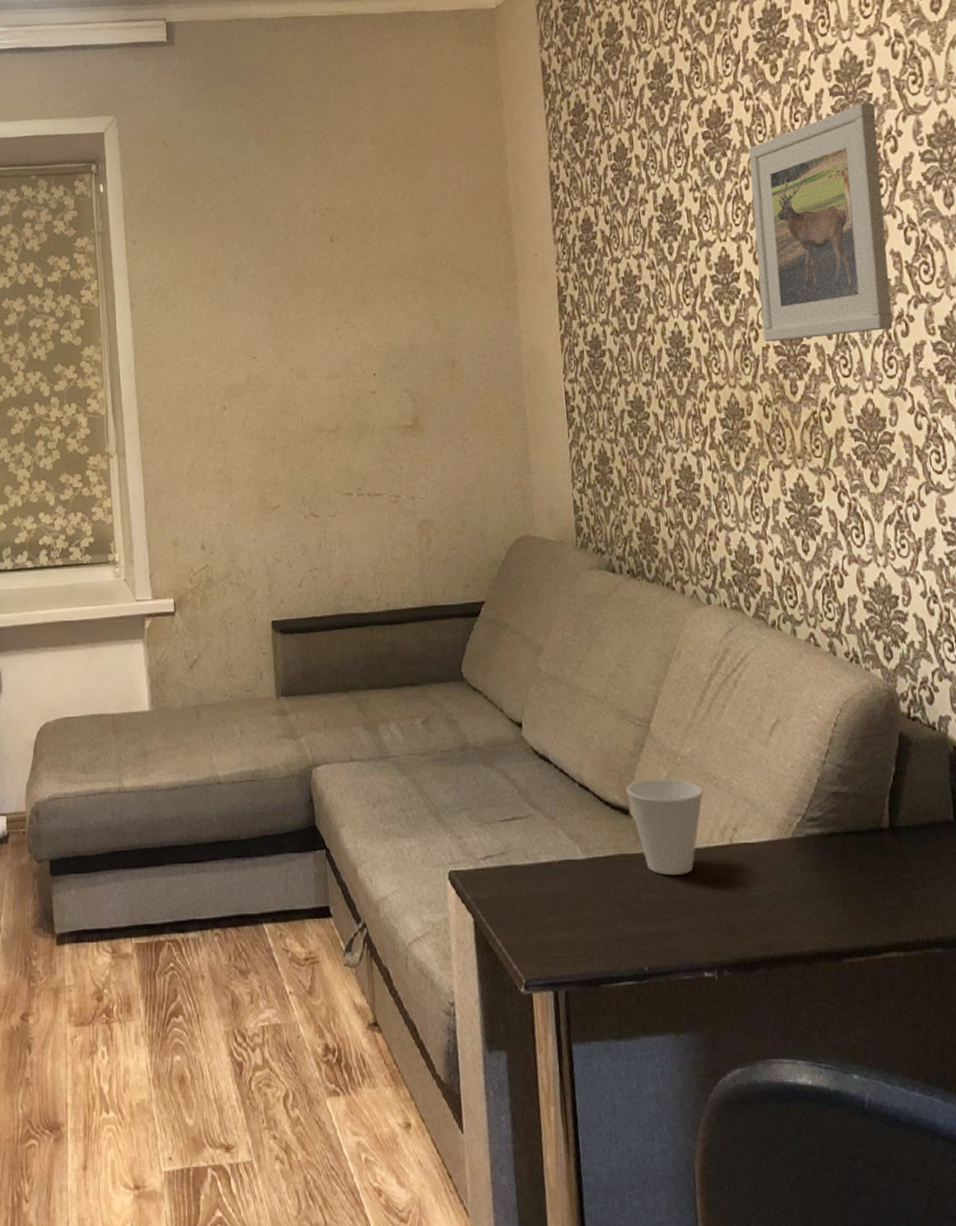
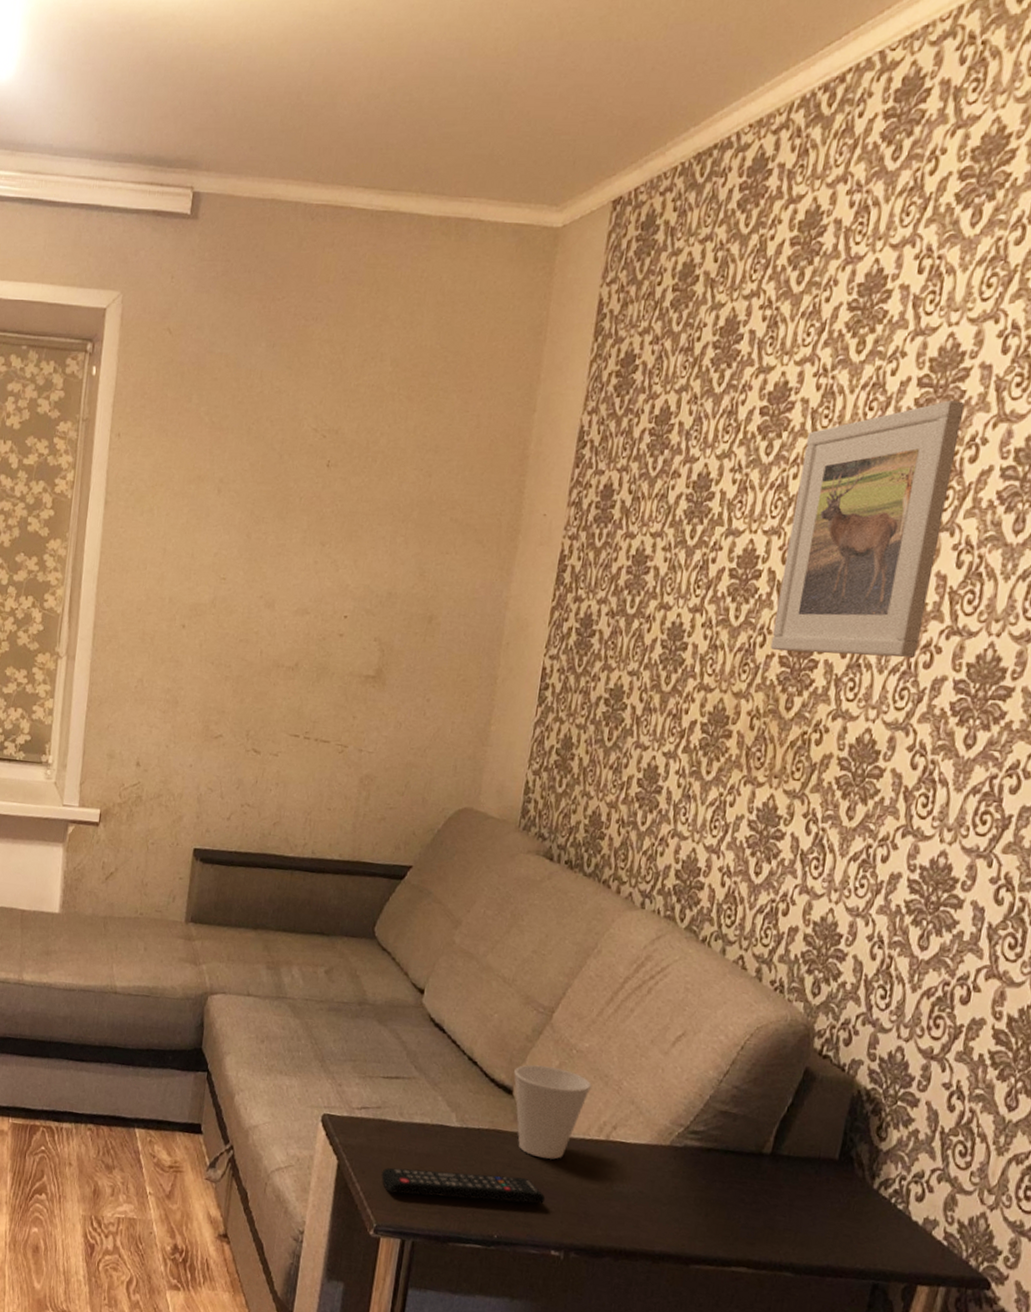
remote control: none [519,899,687,942] -> present [381,1167,546,1204]

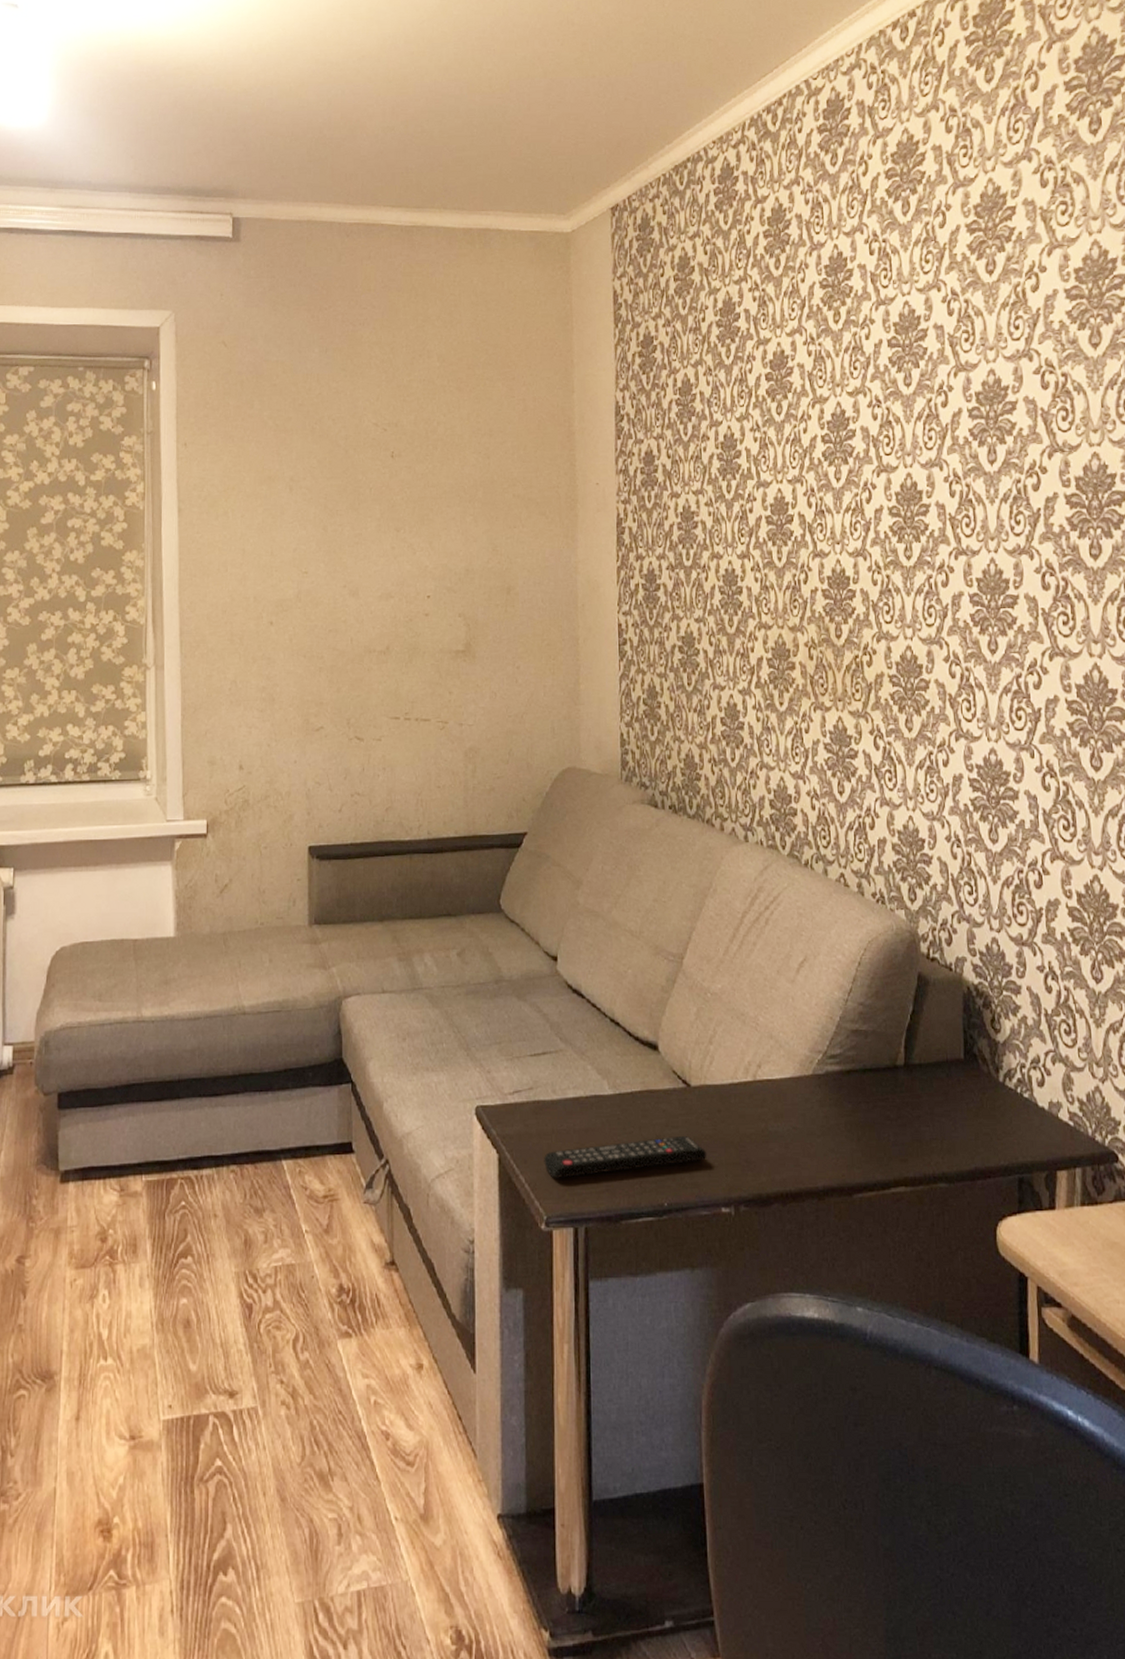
cup: present [514,1064,593,1159] -> none [656,1015,732,1111]
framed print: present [770,400,964,658] -> none [808,356,934,585]

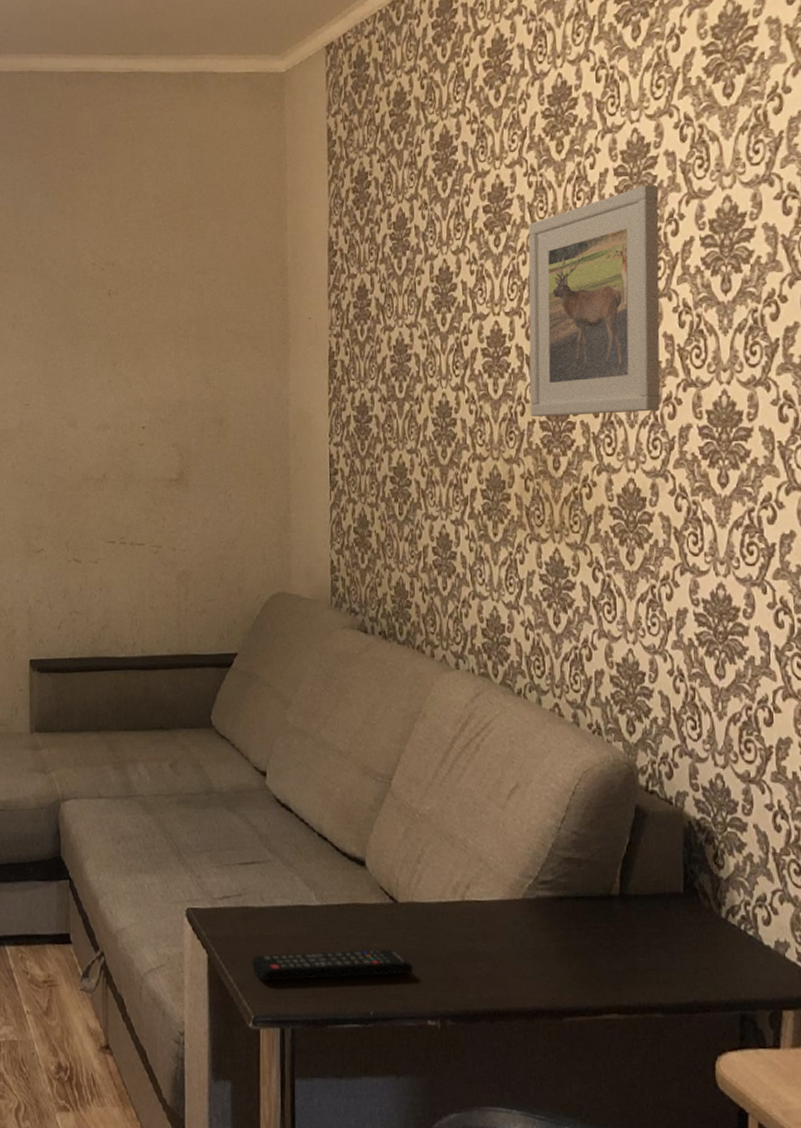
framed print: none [808,356,934,585] -> present [528,184,661,417]

